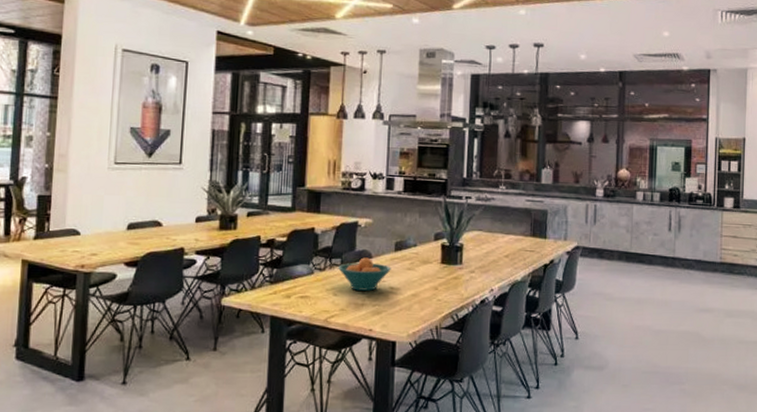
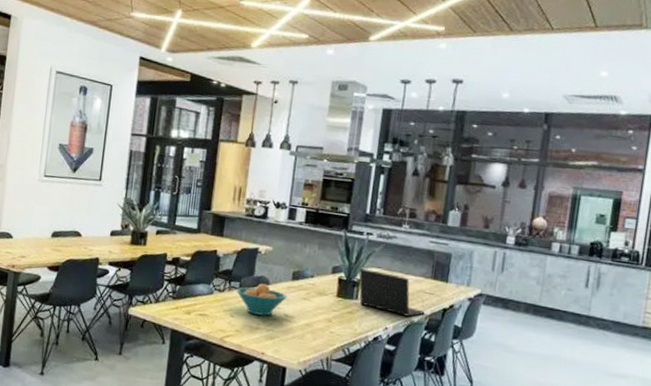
laptop: none [461,233,528,276] -> present [358,268,425,317]

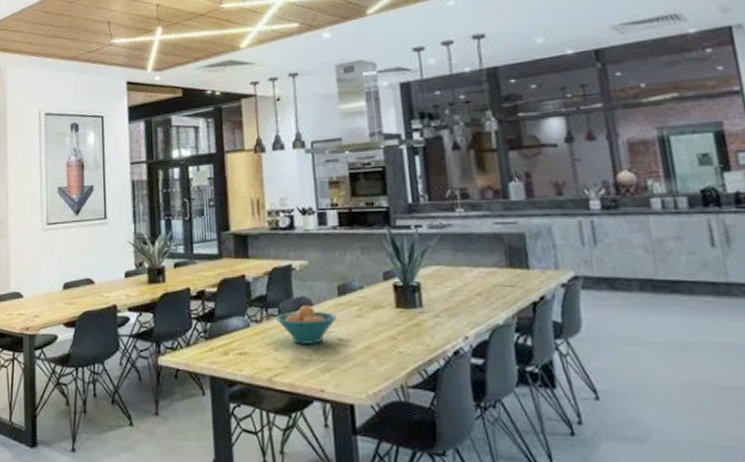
laptop: present [358,268,425,317] -> none [416,268,511,319]

